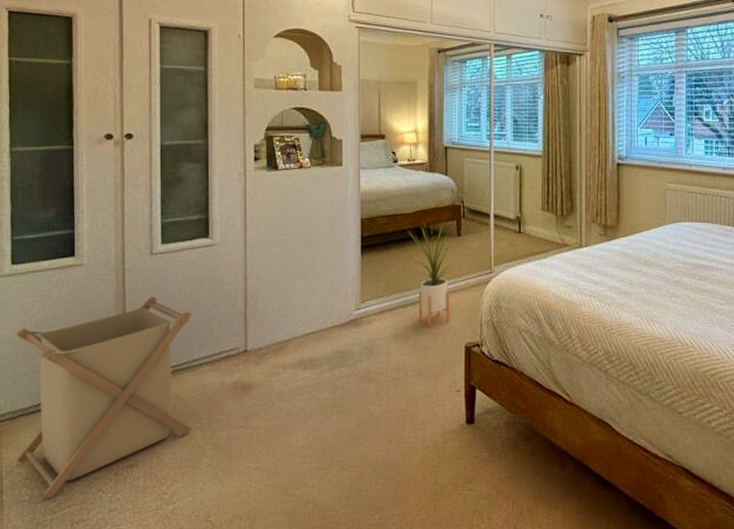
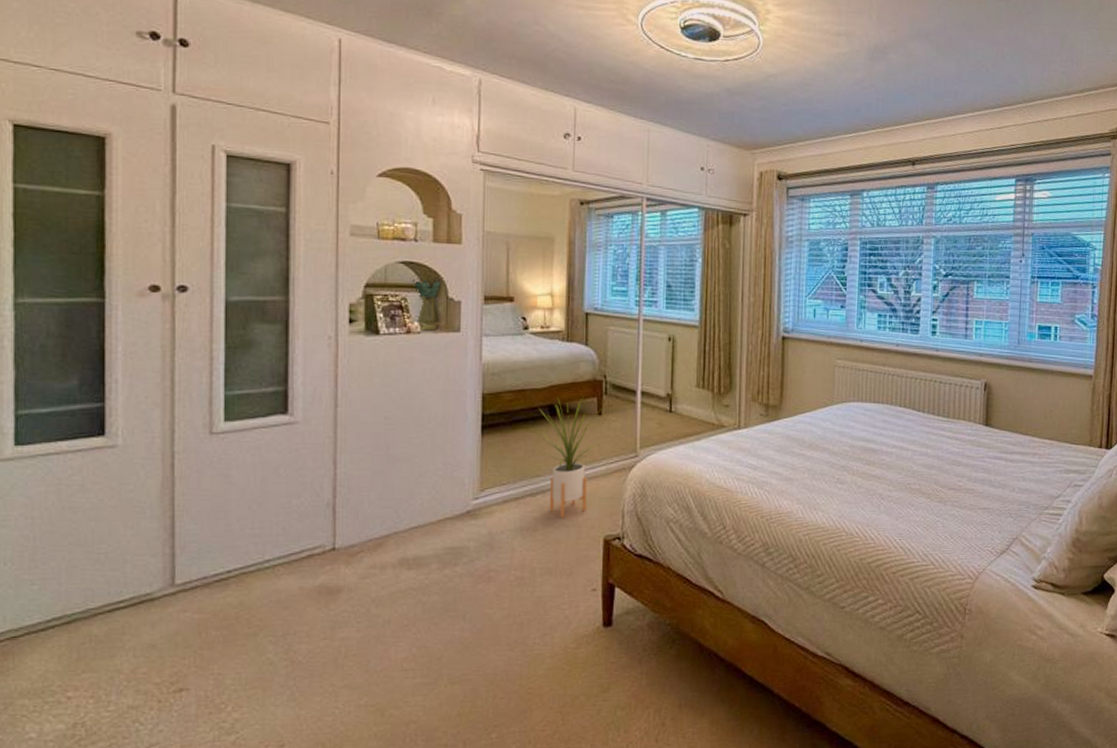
laundry basket: present [17,296,192,499] -> none [20,484,264,735]

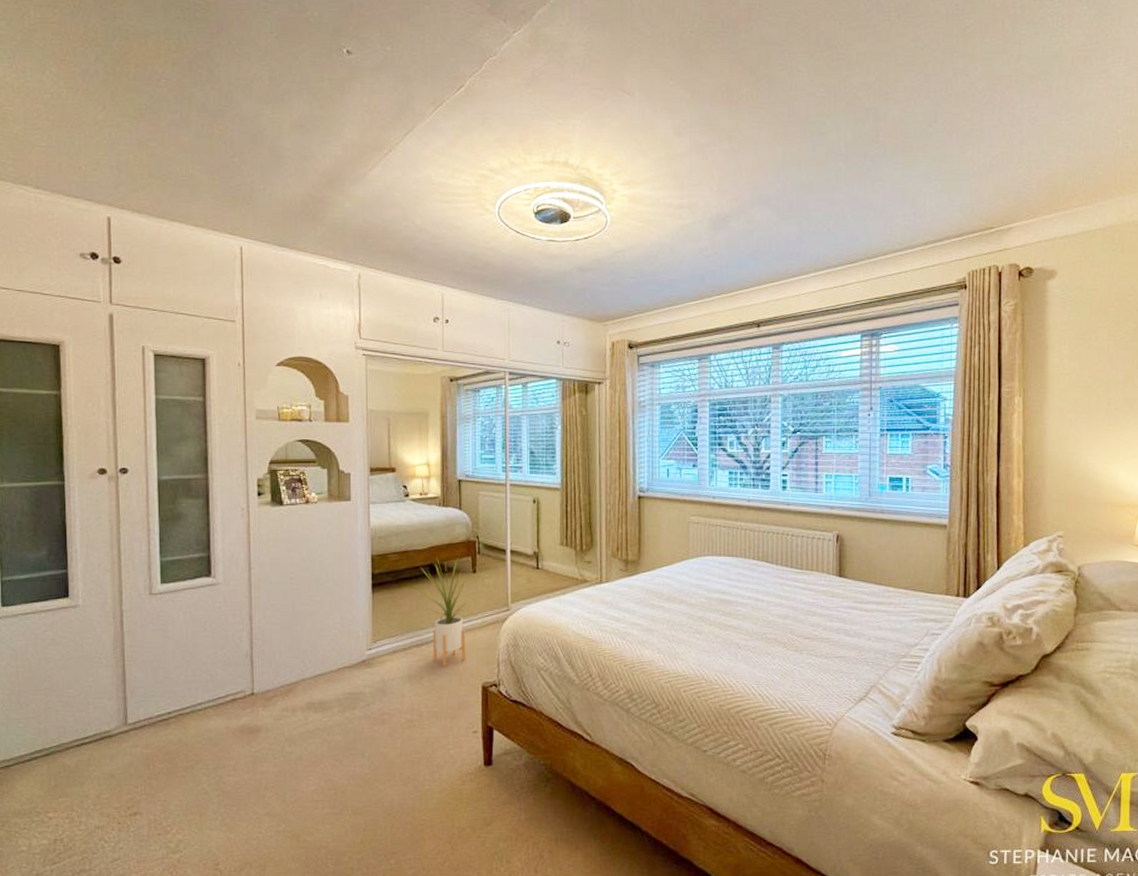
vase: present [412,279,441,331] -> none [308,454,334,500]

